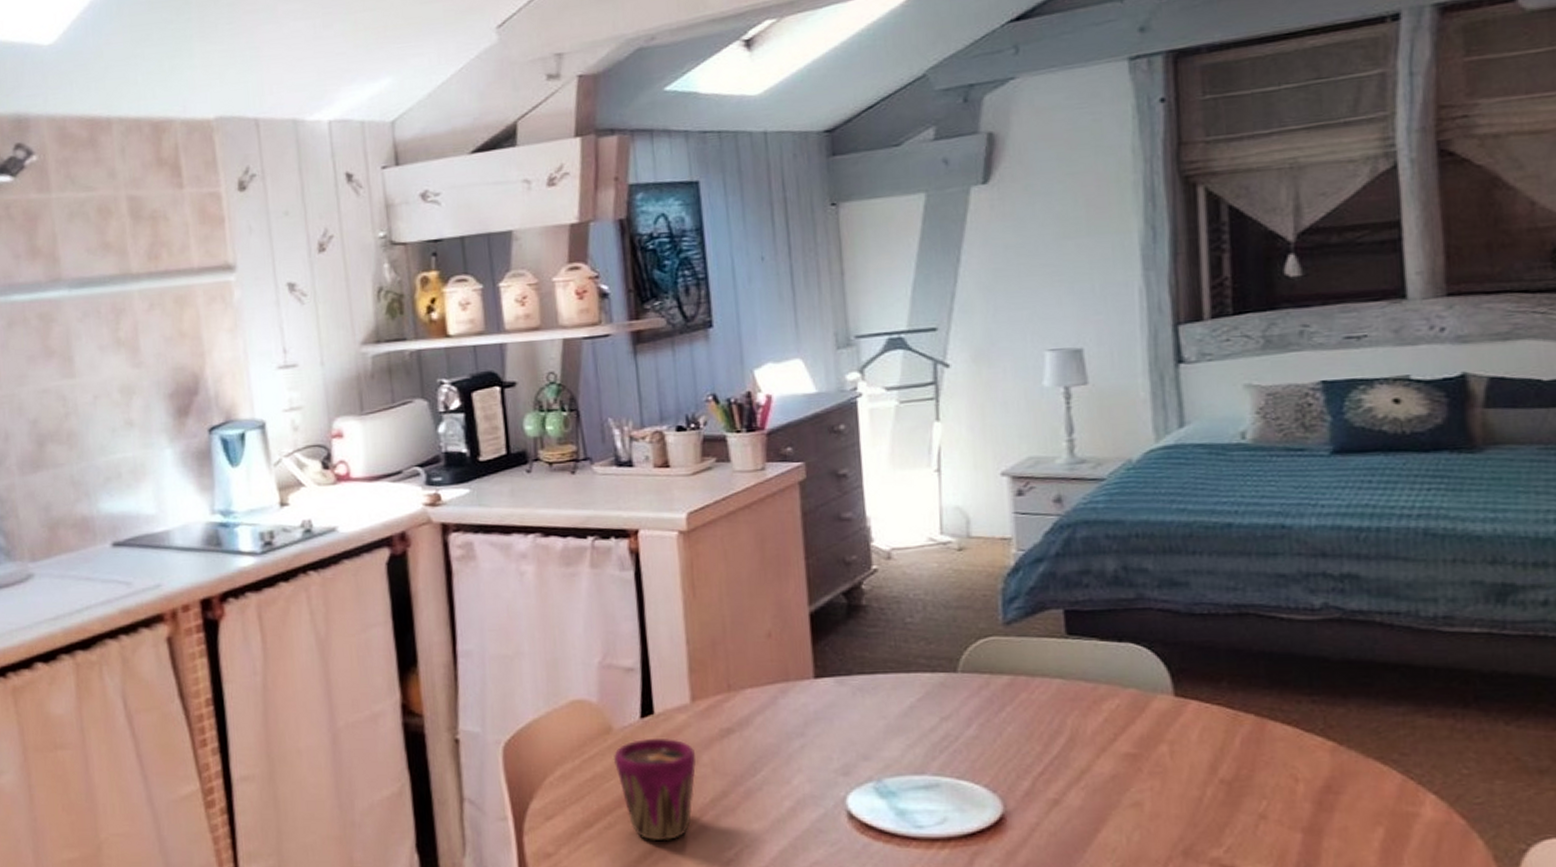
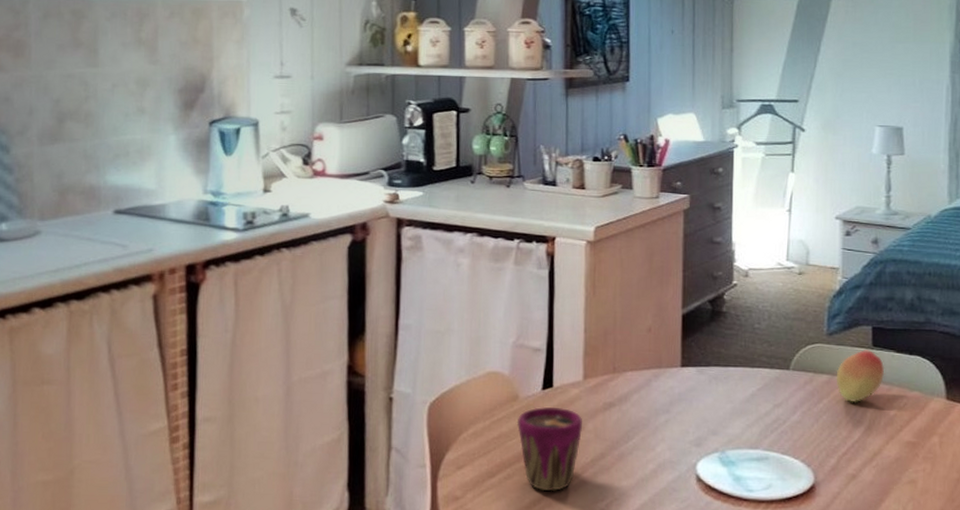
fruit: none [1020,640,1087,708] -> present [836,350,885,402]

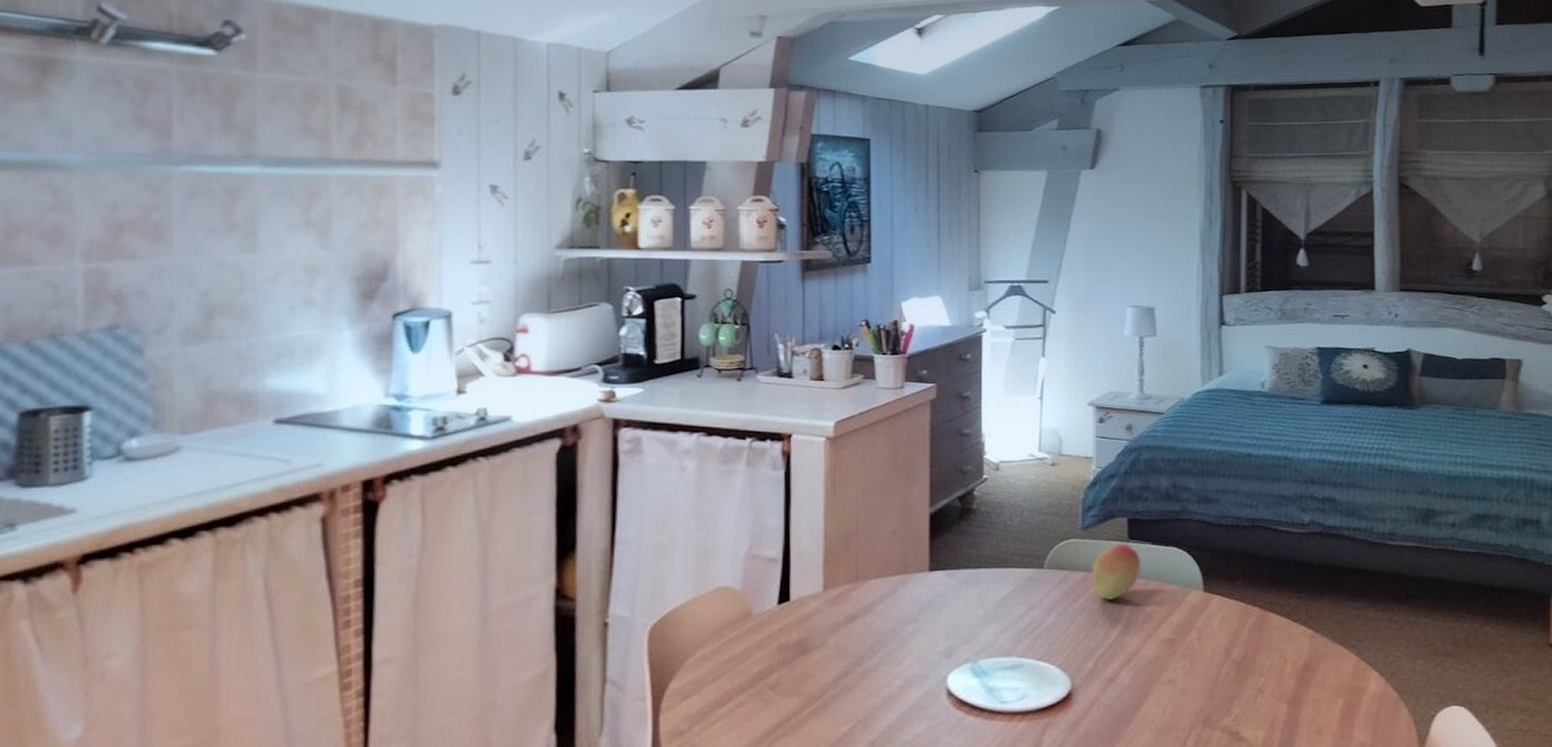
cup: present [516,407,583,492] -> none [749,624,824,718]

